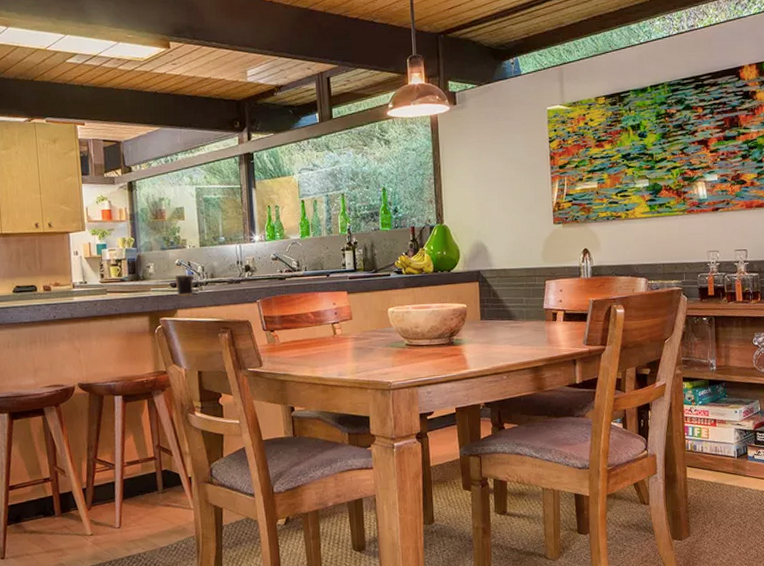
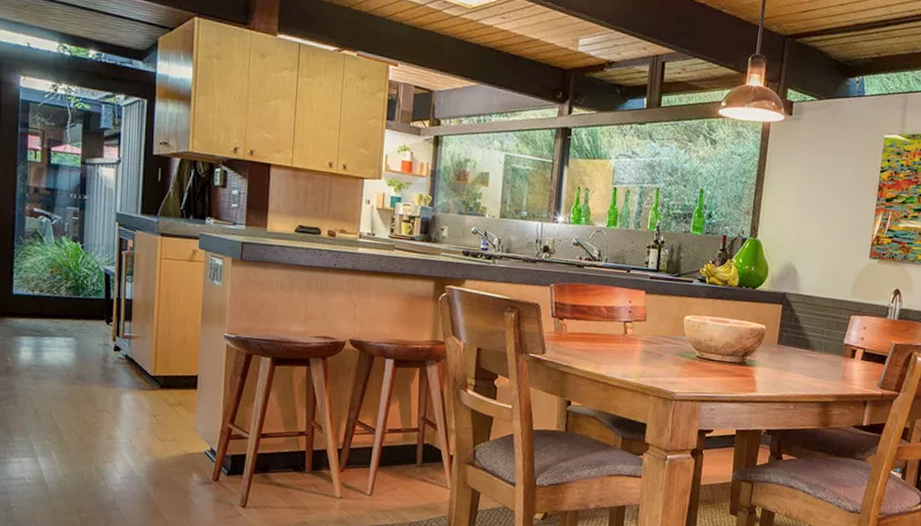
mug: present [174,275,199,297] -> none [468,243,493,268]

